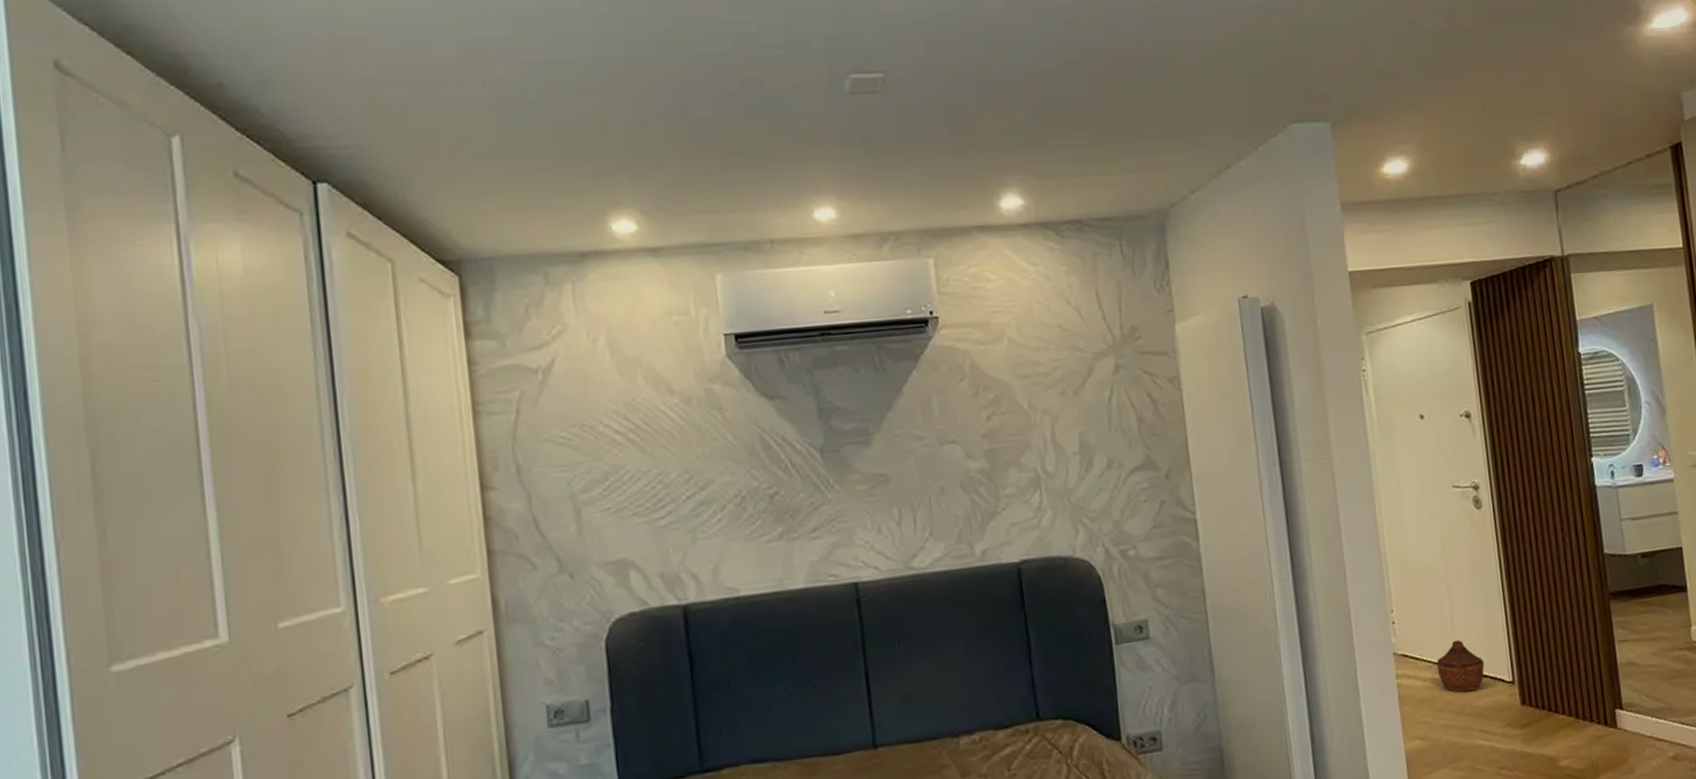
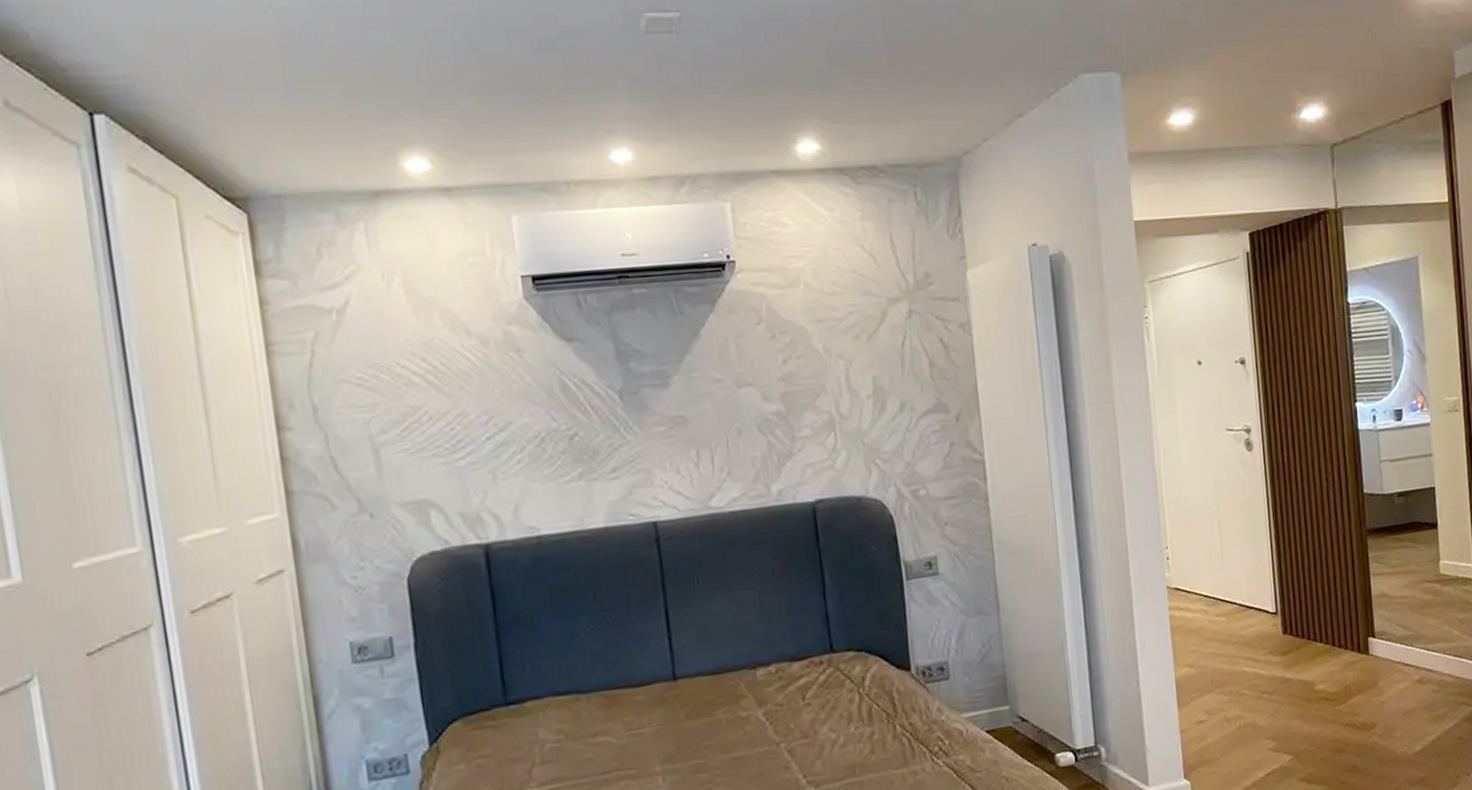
woven basket: present [1436,639,1485,693] -> none [1206,574,1251,623]

